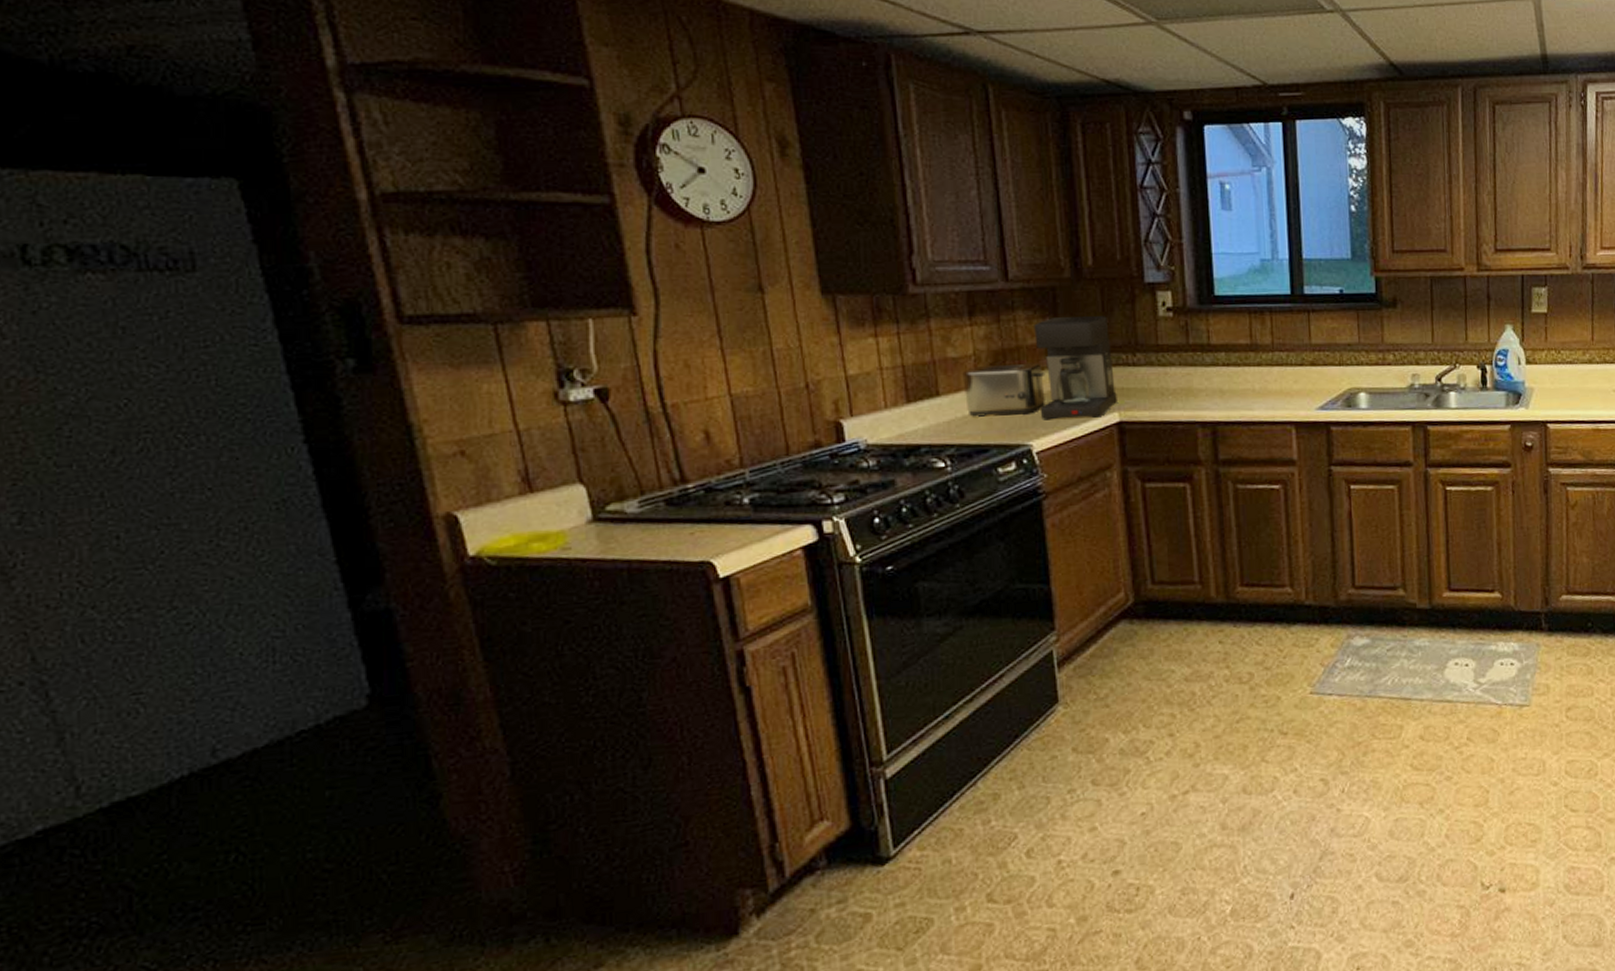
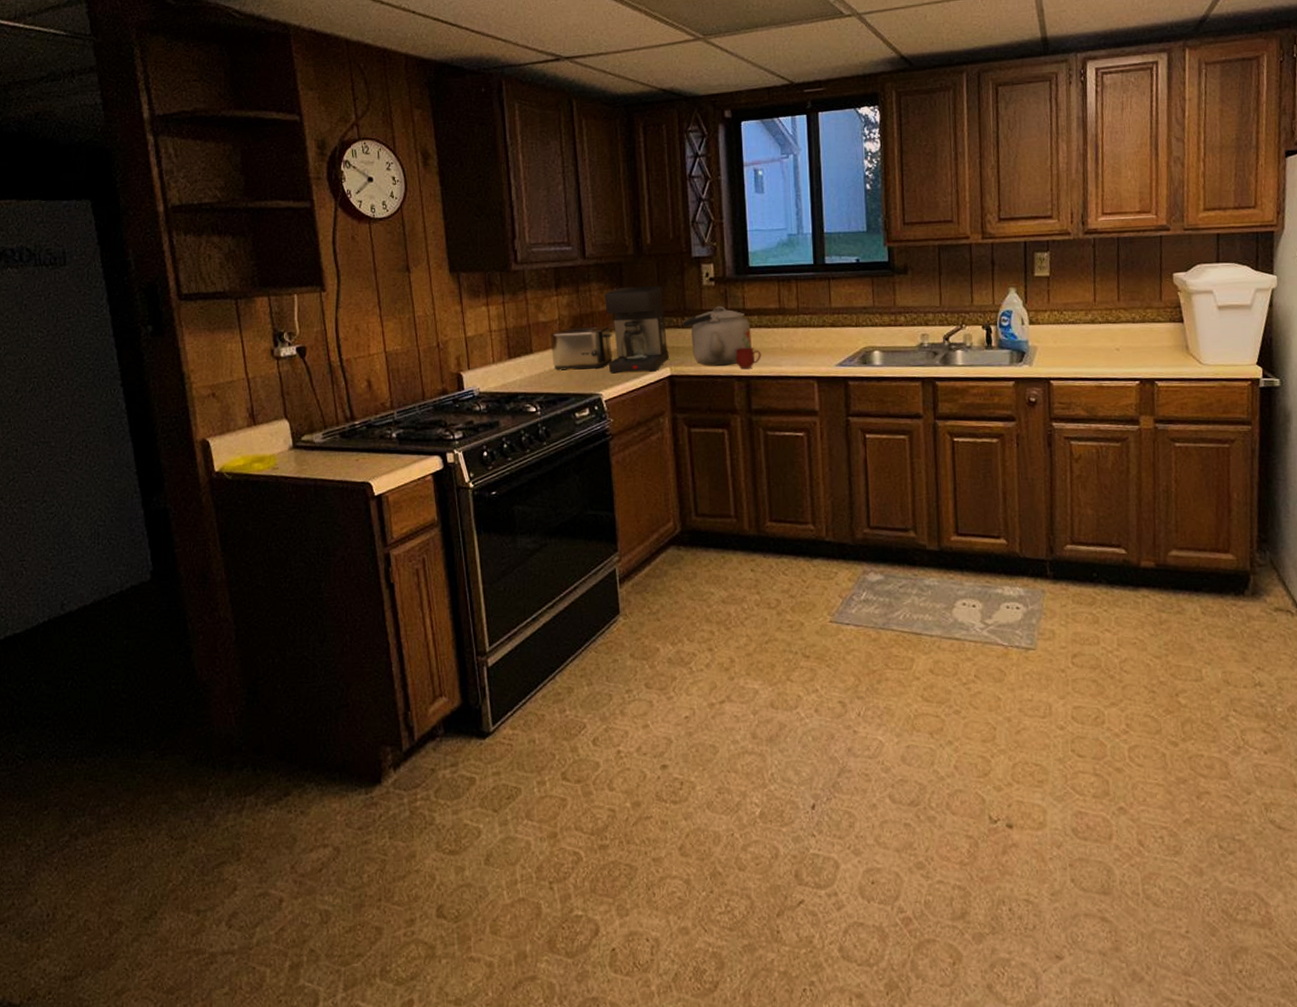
kettle: none [1134,341,1218,412] -> present [683,306,752,367]
mug: none [1198,389,1230,413] -> present [735,347,762,368]

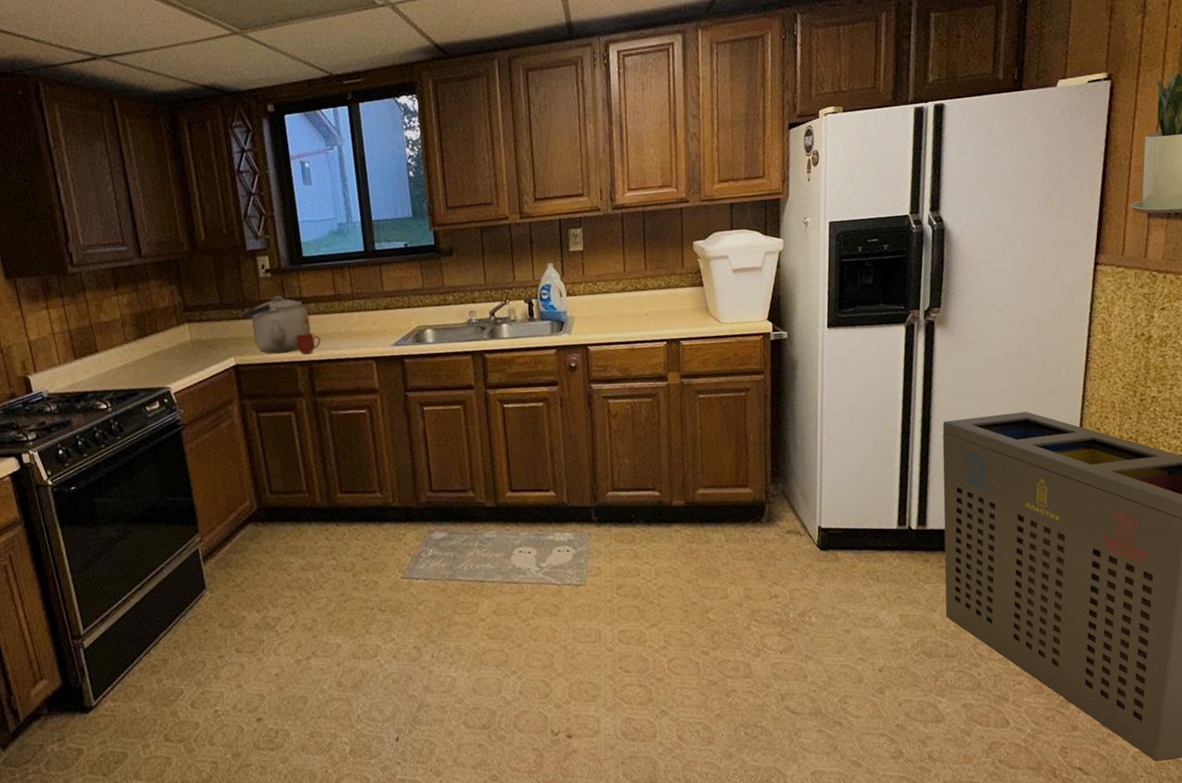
toaster: present [550,325,613,371] -> none [113,321,178,368]
coffee maker: present [604,285,669,373] -> none [164,279,233,366]

